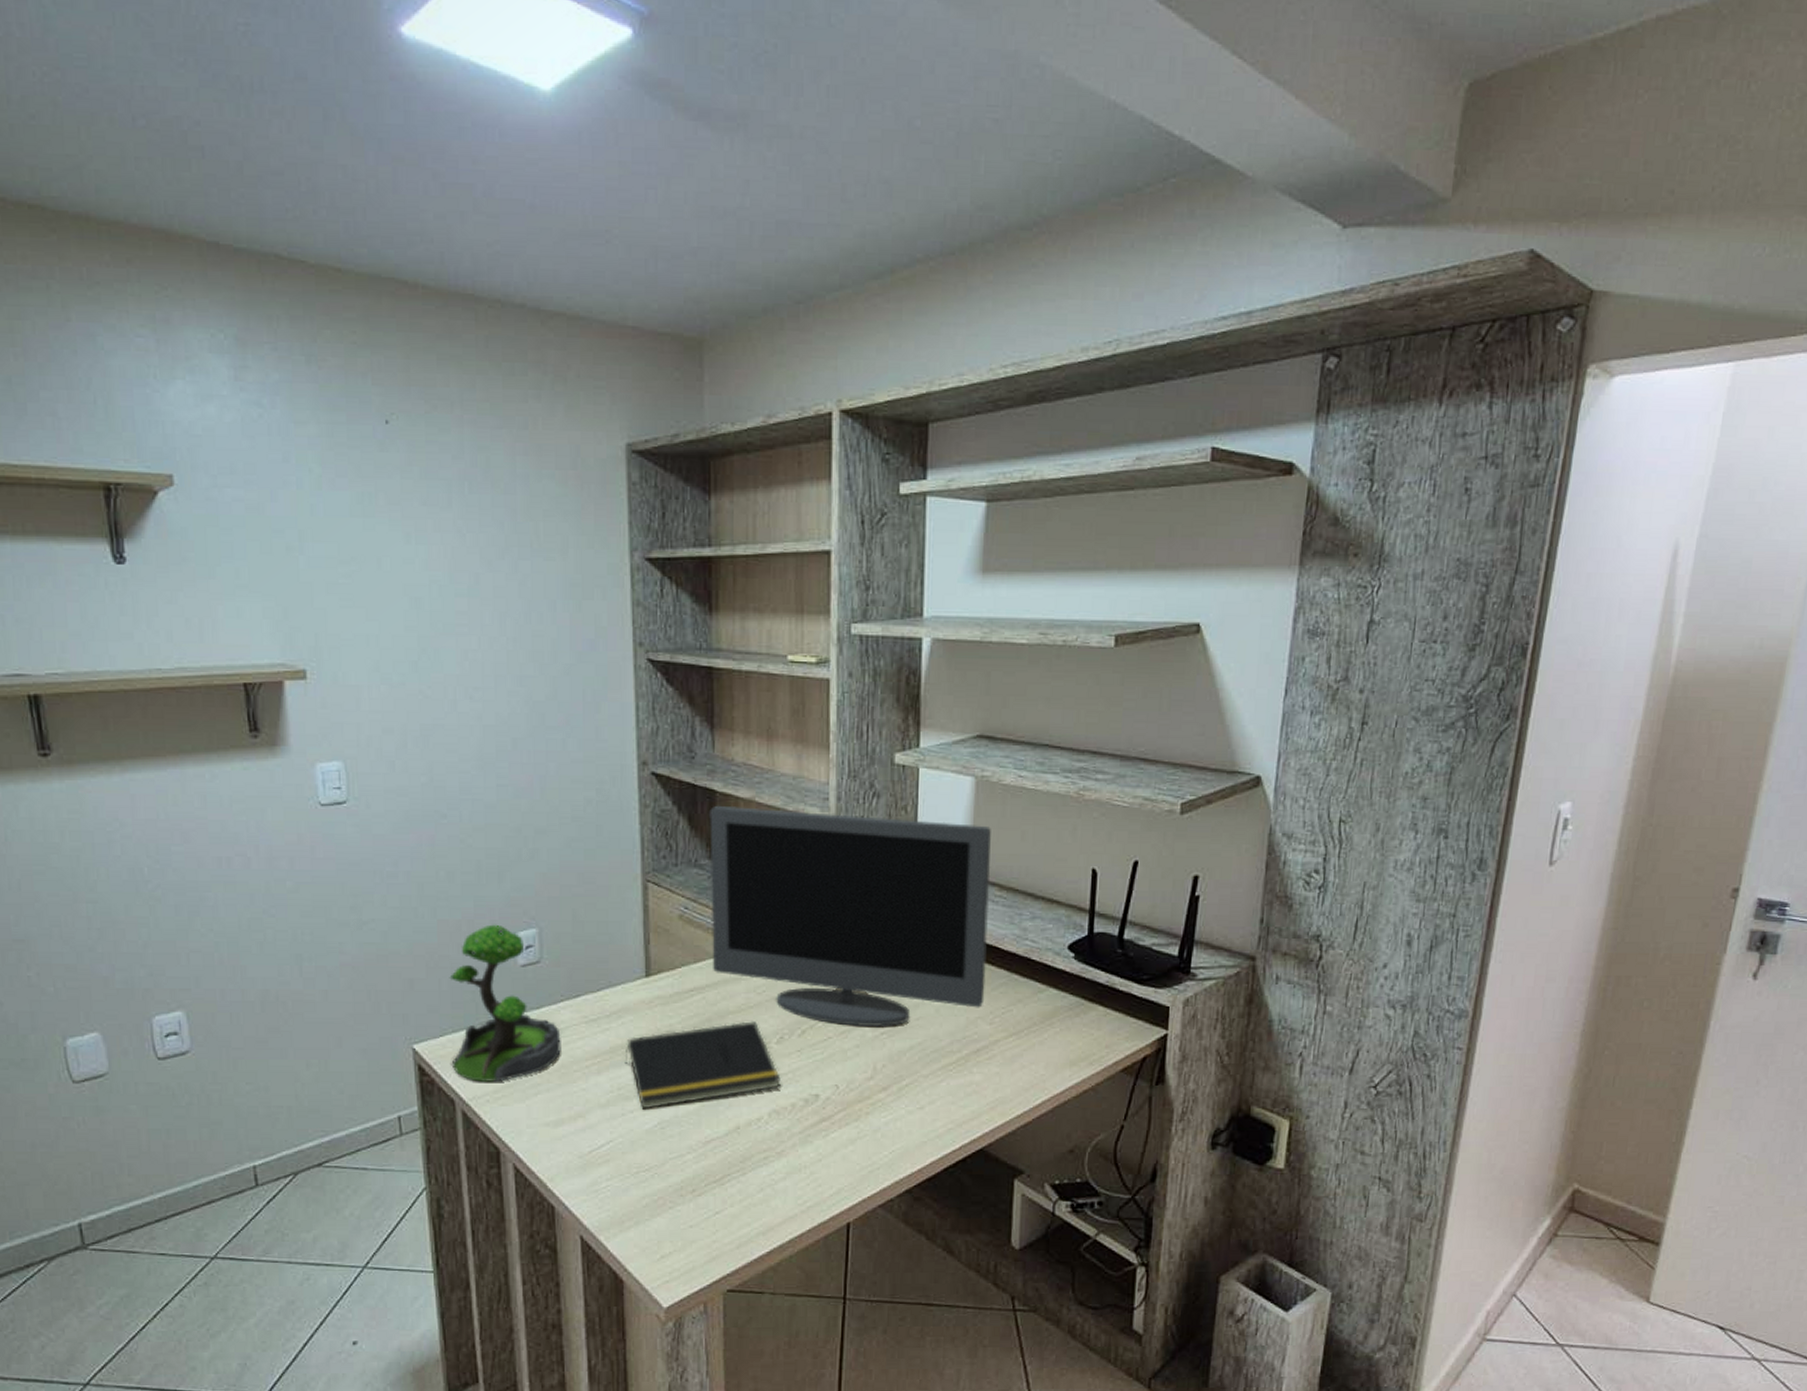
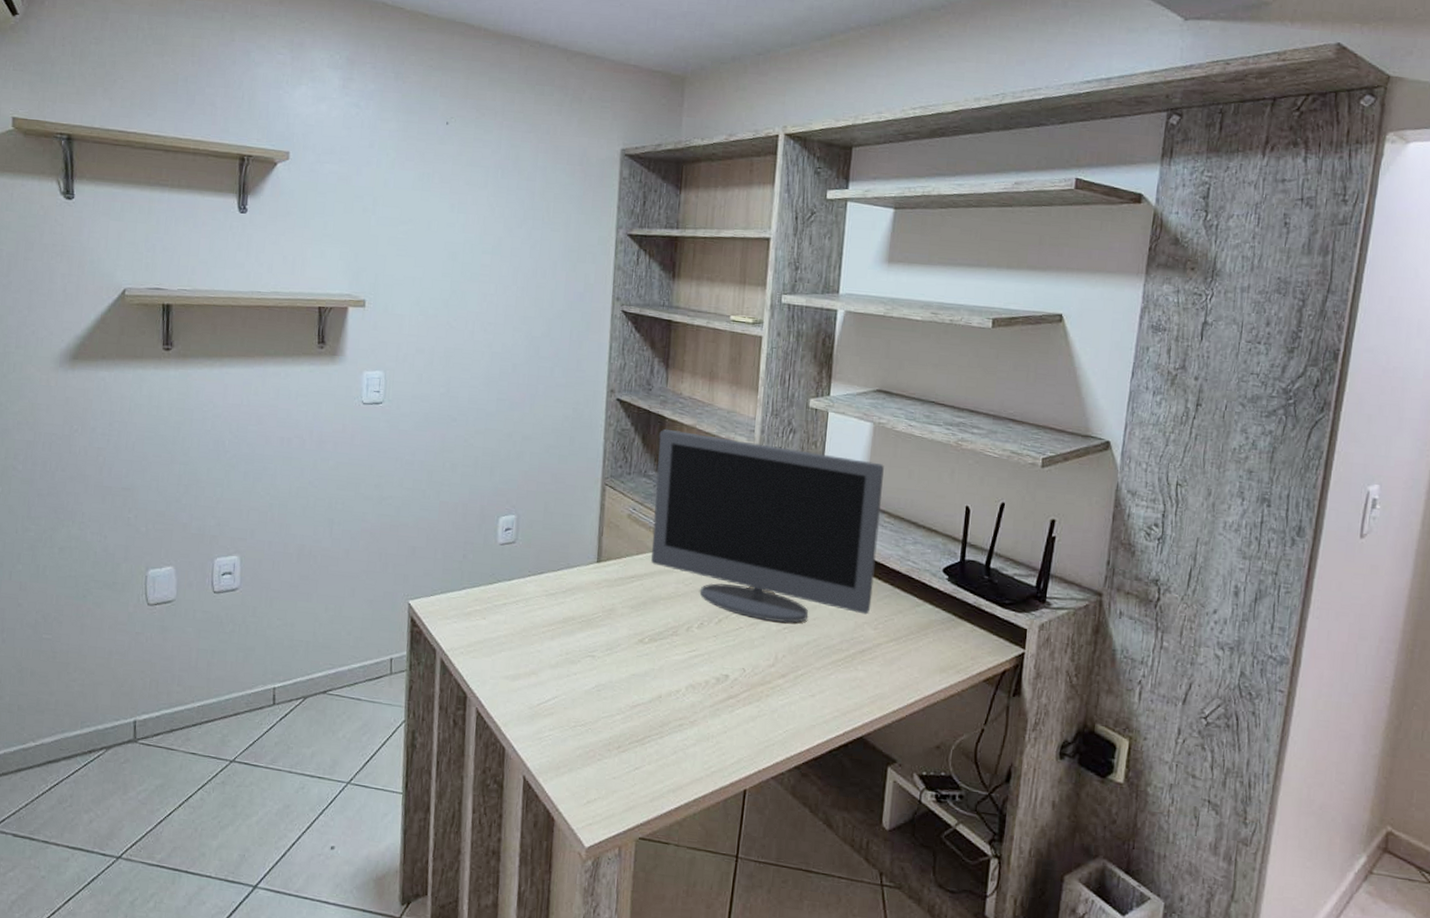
plant: present [449,924,561,1082] -> none [437,508,526,638]
notepad: present [624,1020,781,1110] -> none [573,606,699,673]

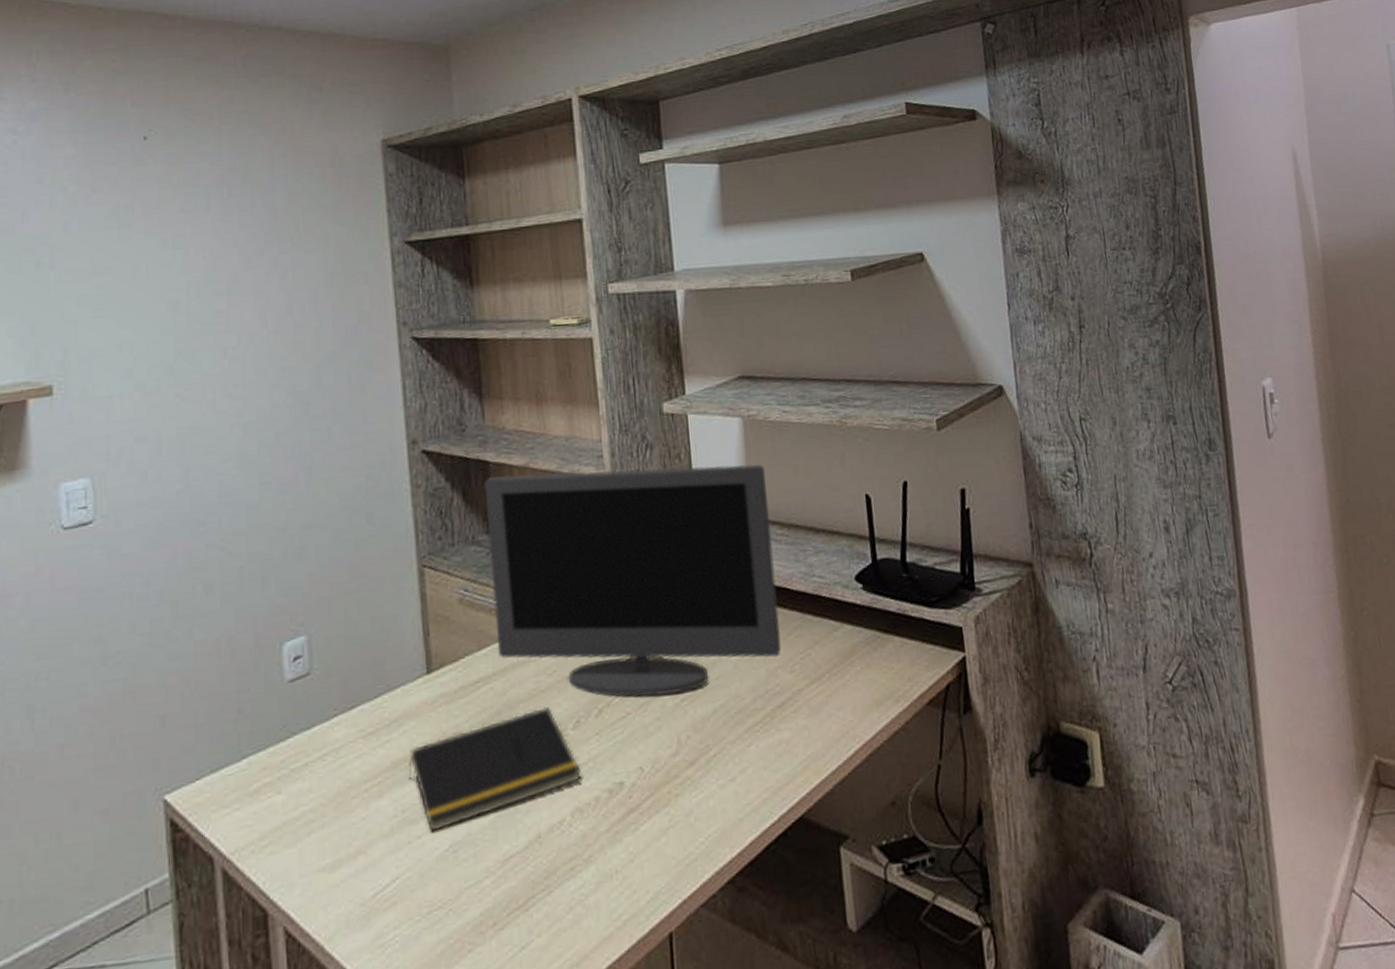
notepad: none [573,606,699,673] -> present [408,706,581,832]

